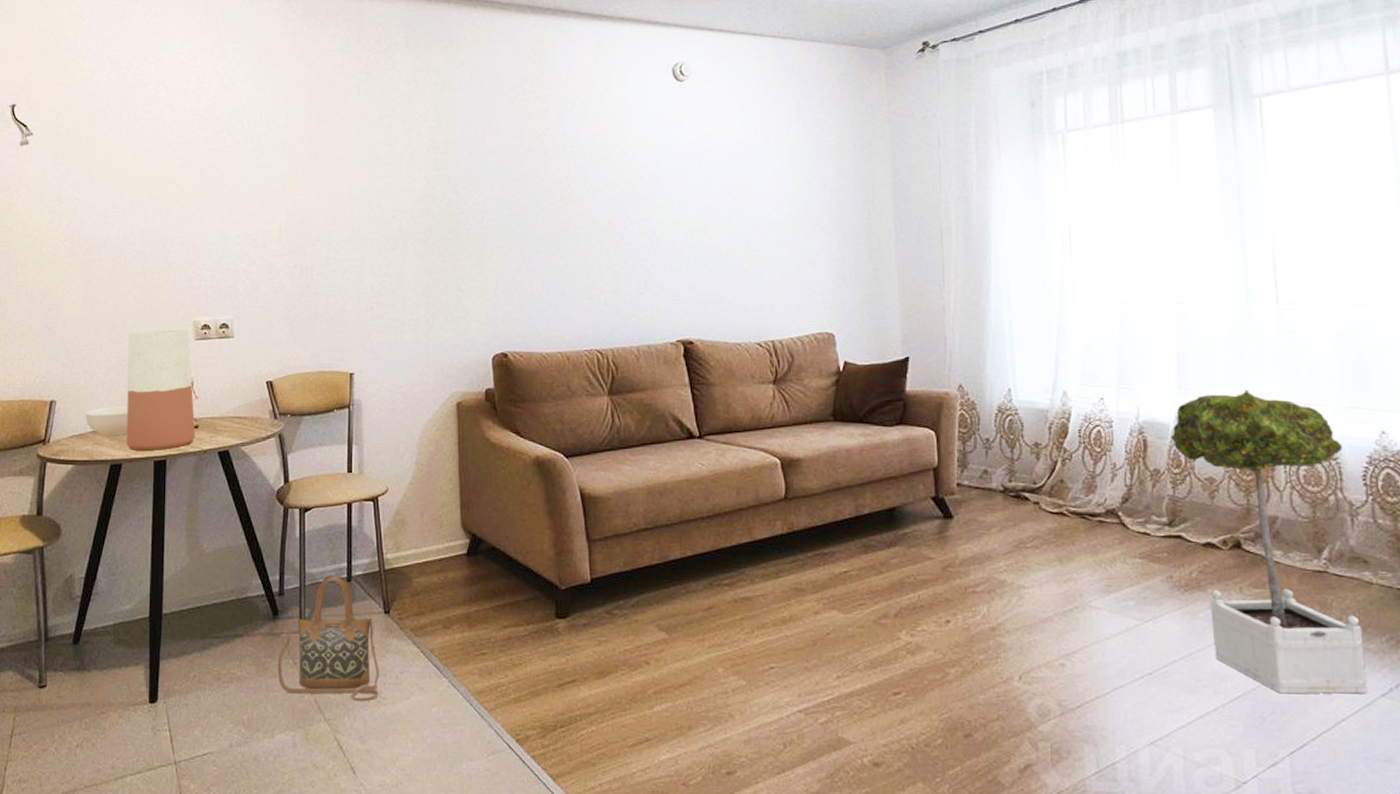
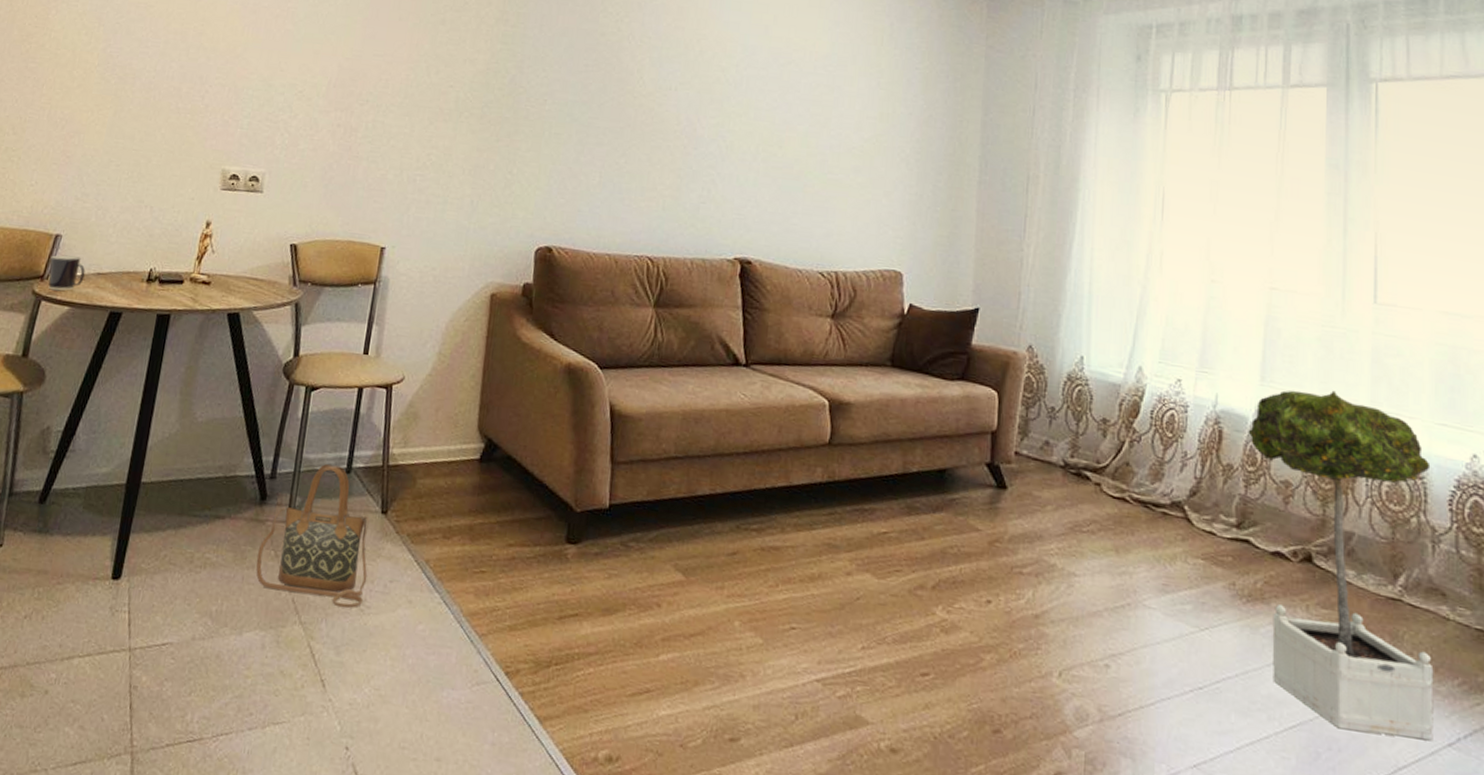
mug: none [48,418,82,452] -> present [48,255,86,292]
bowl: present [84,406,128,437] -> none [90,249,139,282]
vase: present [127,329,195,450] -> none [130,172,216,303]

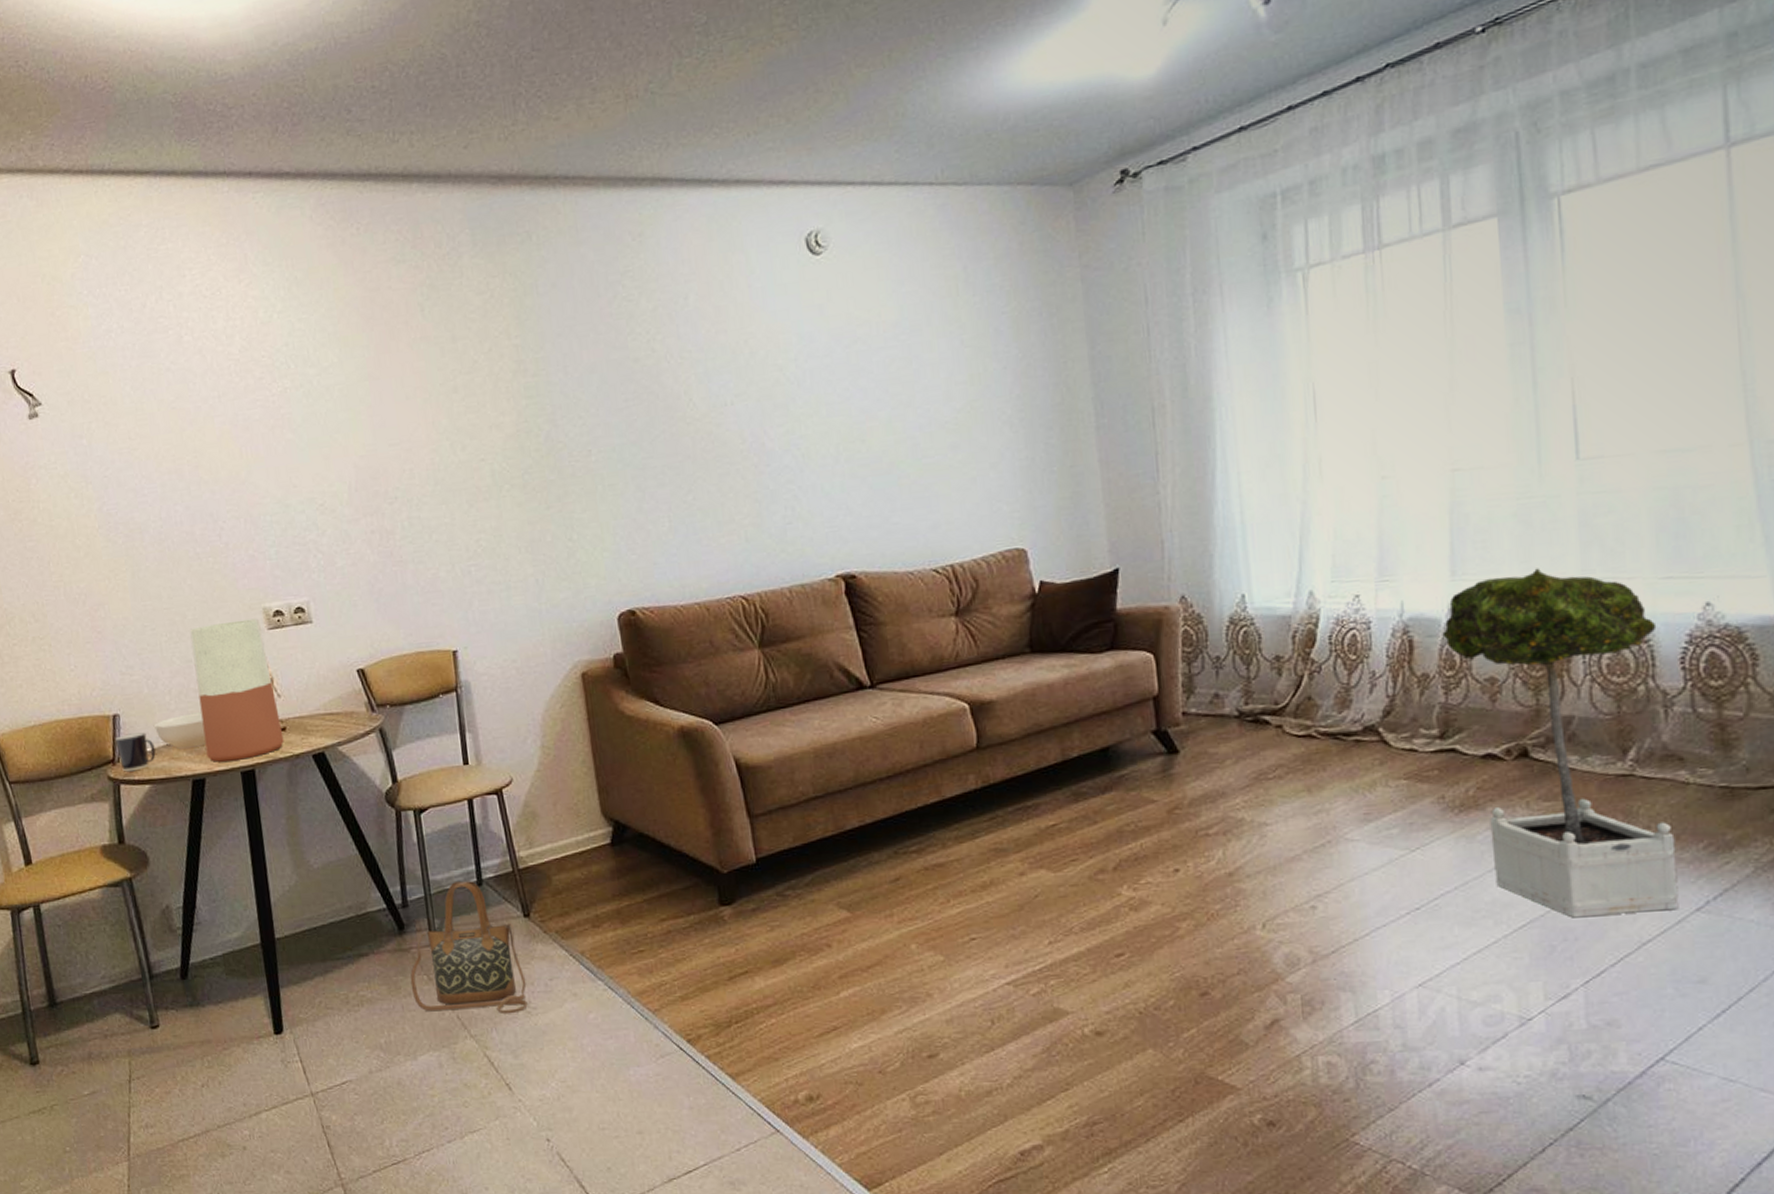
bowl: none [90,249,139,282] -> present [153,712,207,750]
vase: none [130,172,216,303] -> present [190,618,284,762]

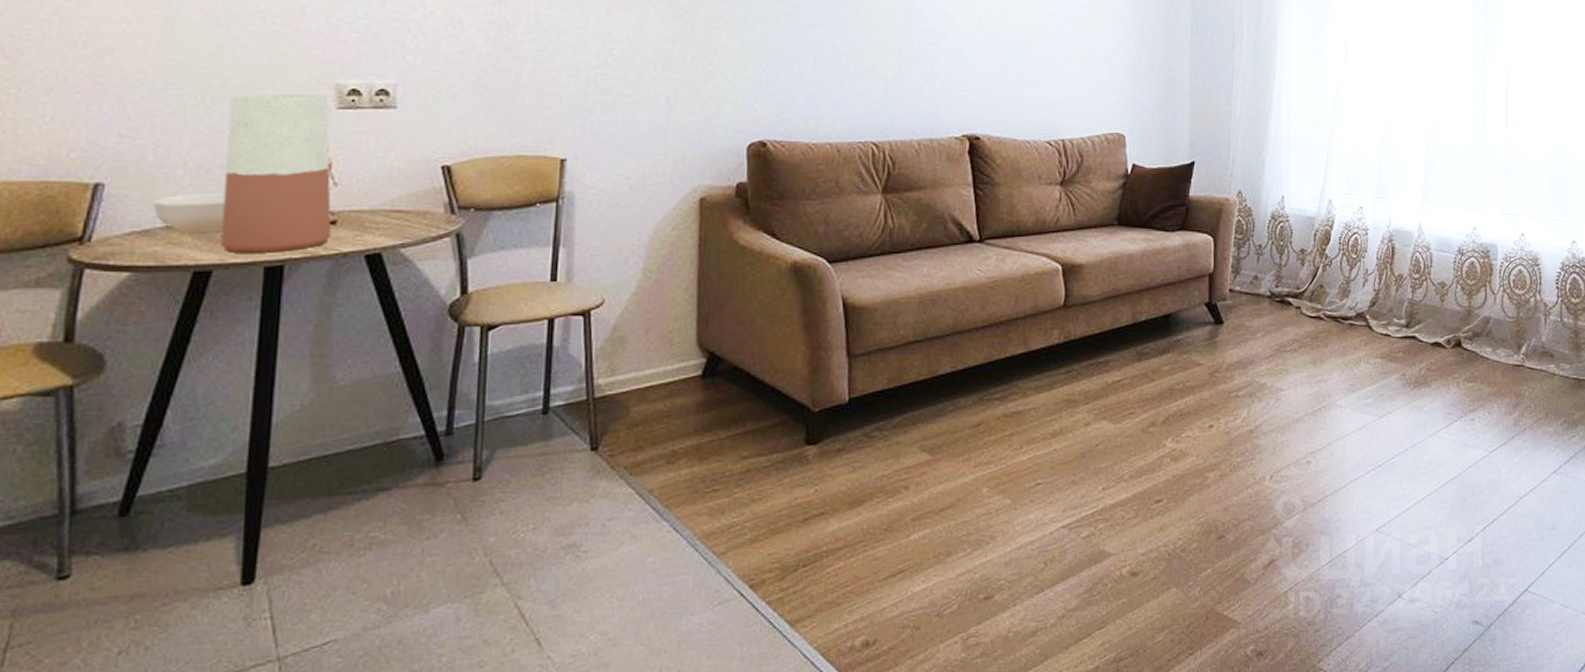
mug: present [114,732,156,772] -> none [88,208,148,254]
handbag: present [409,881,528,1015] -> none [438,408,581,559]
potted tree: present [1442,568,1679,918] -> none [1414,201,1545,476]

